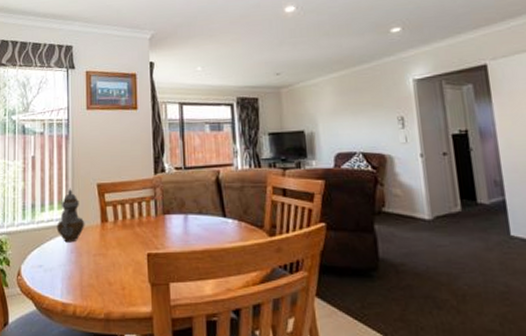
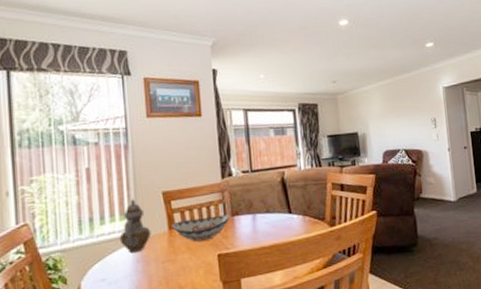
decorative bowl: none [104,212,162,238] -> present [172,214,231,242]

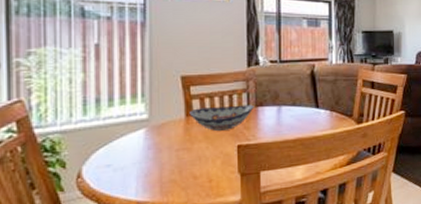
teapot: present [119,198,152,253] -> none [129,80,166,139]

